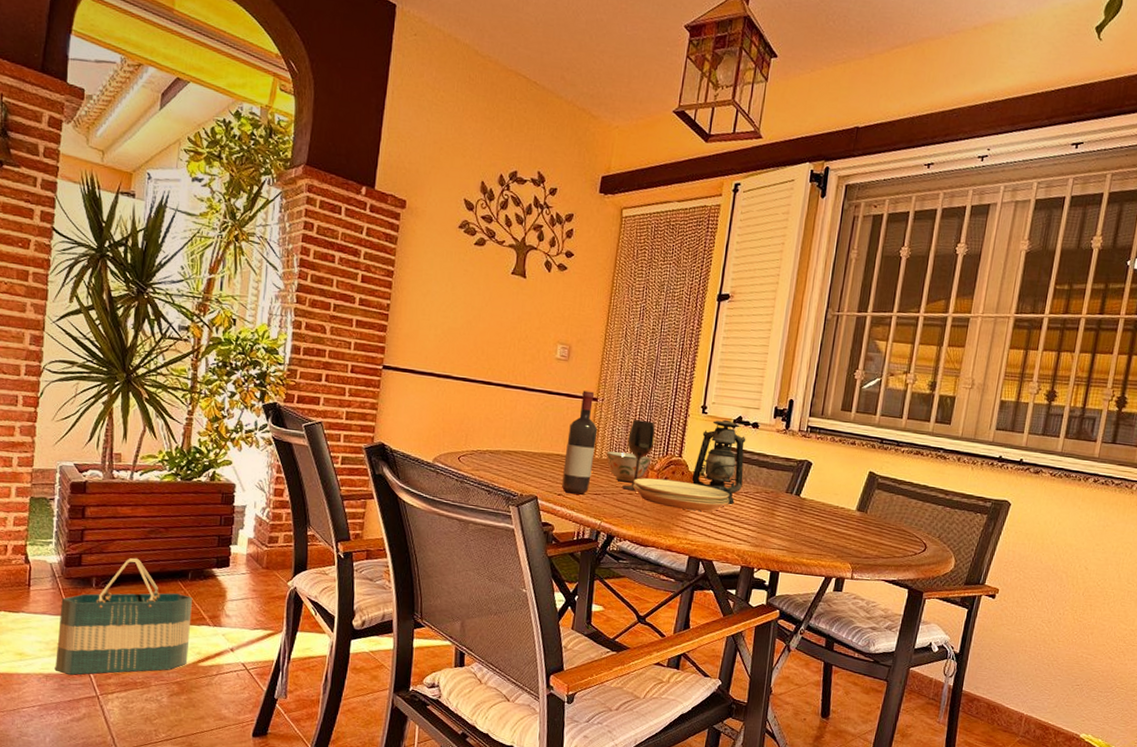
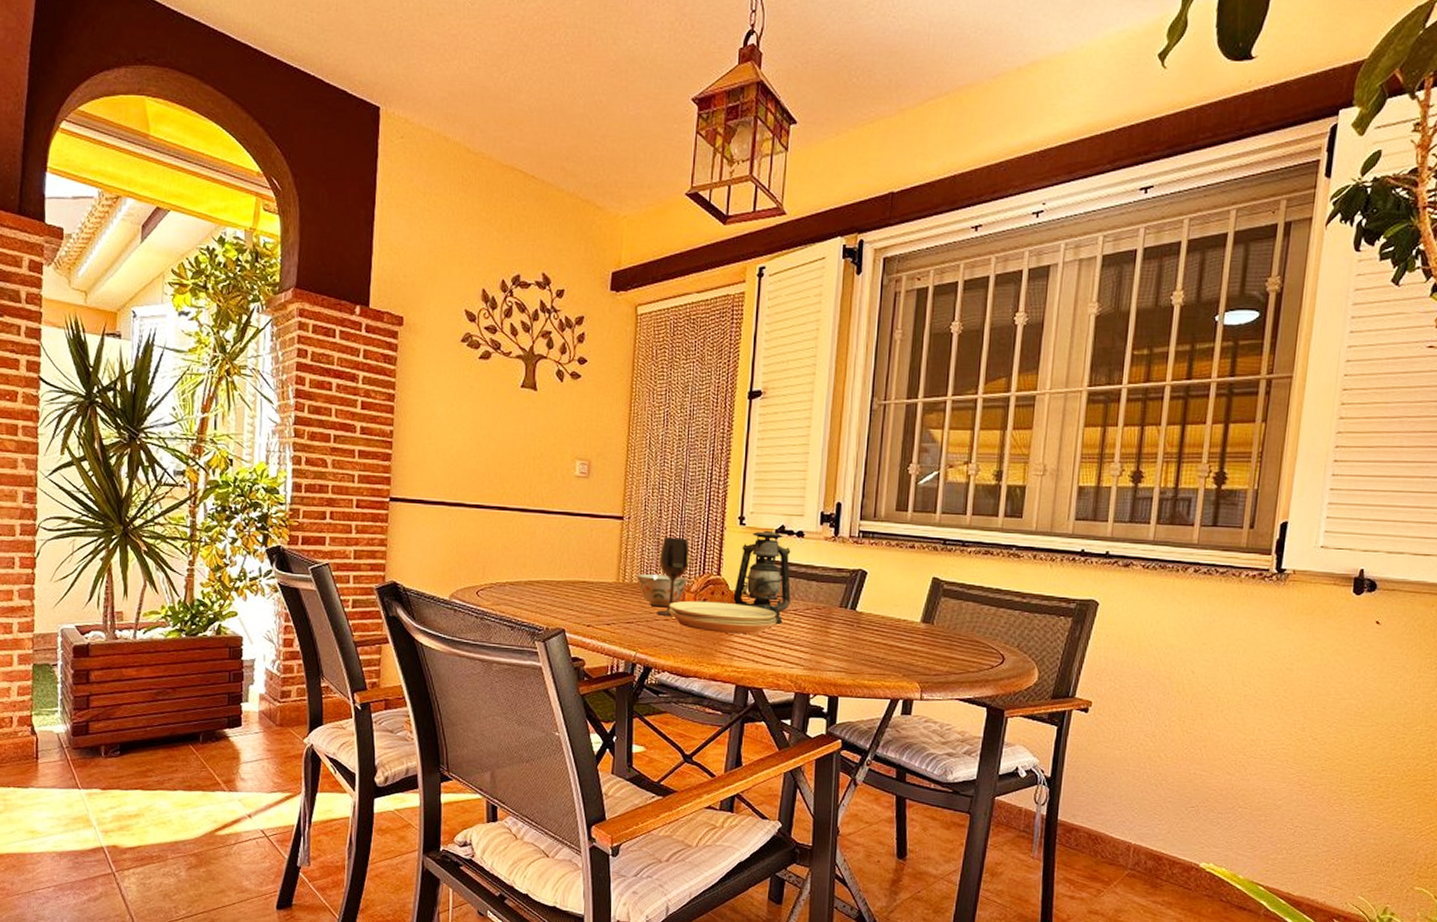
tote bag: present [56,557,192,675] -> none [68,722,205,852]
wine bottle: present [561,390,598,495] -> none [590,509,626,624]

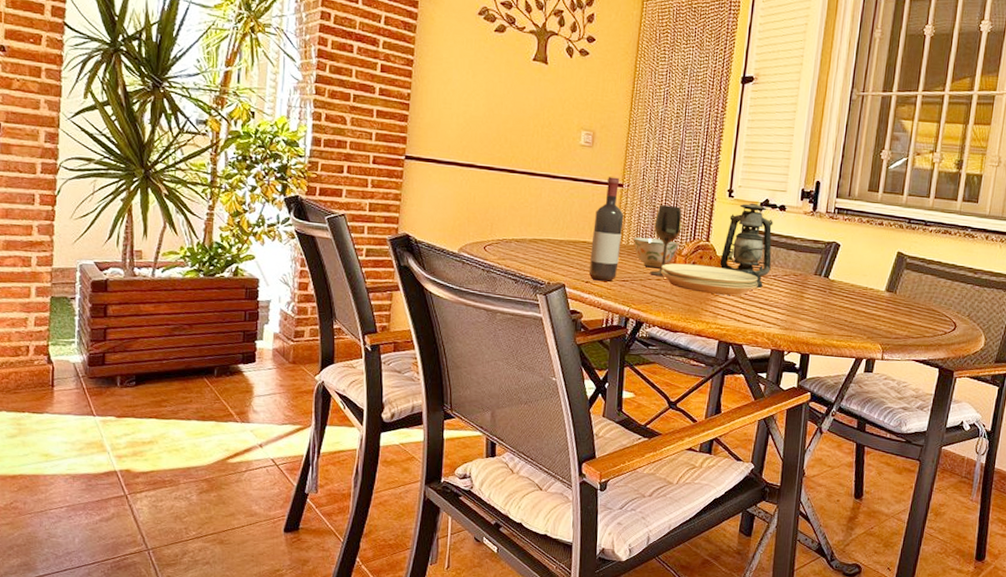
wine bottle: none [590,509,626,624] -> present [588,177,624,282]

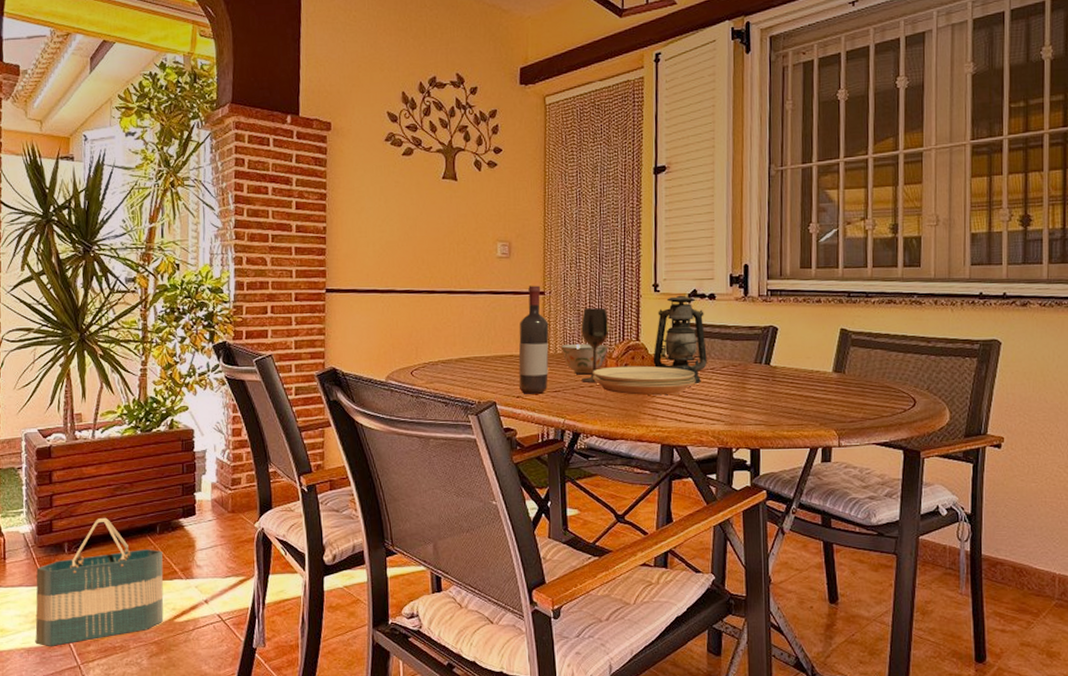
tote bag: none [82,355,219,475] -> present [35,517,164,646]

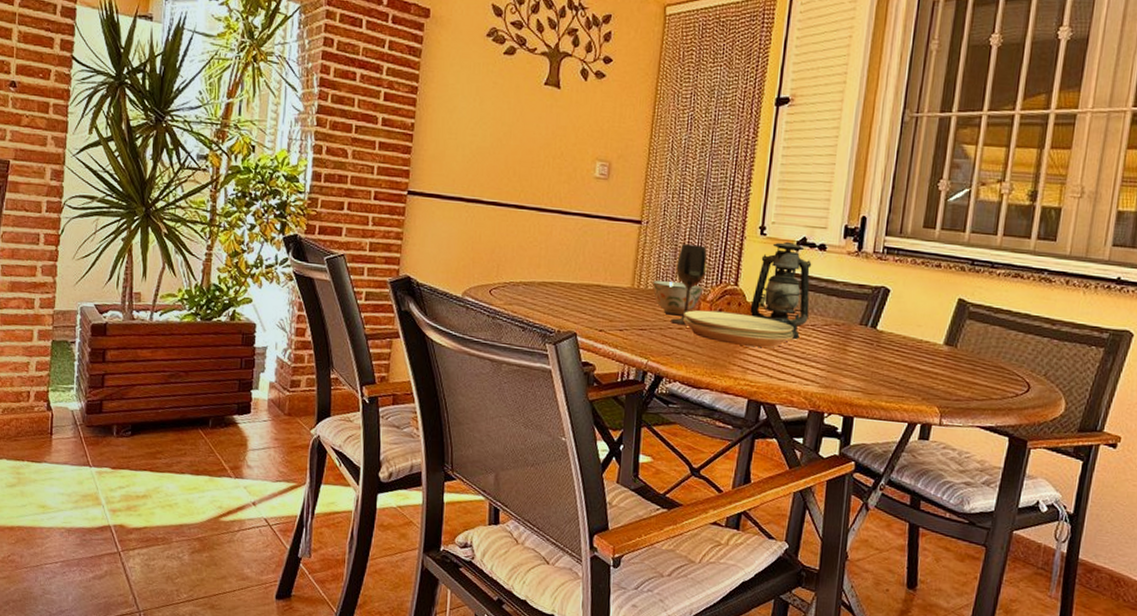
tote bag: present [35,517,164,646] -> none [78,404,213,530]
wine bottle: present [518,285,549,394] -> none [602,212,643,330]

